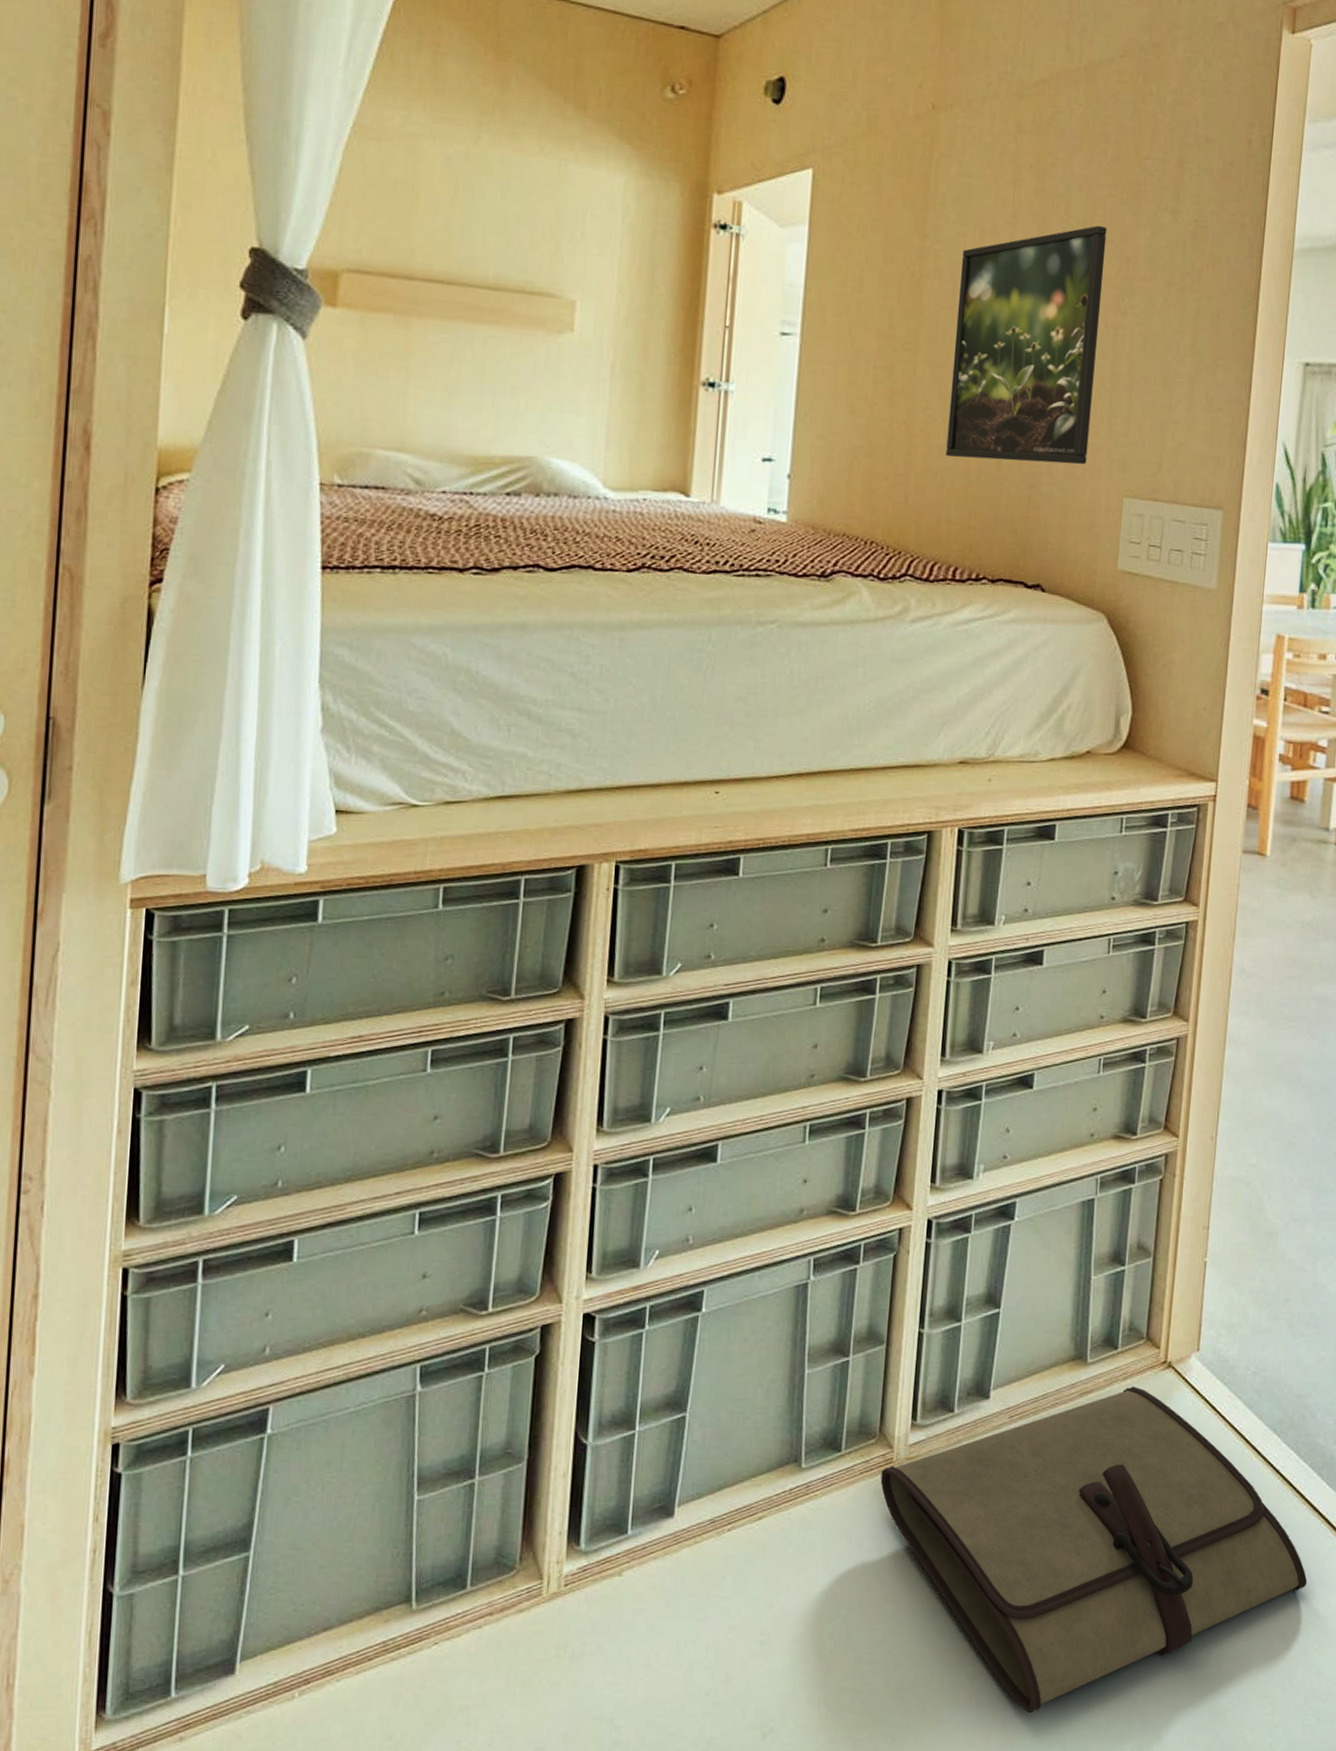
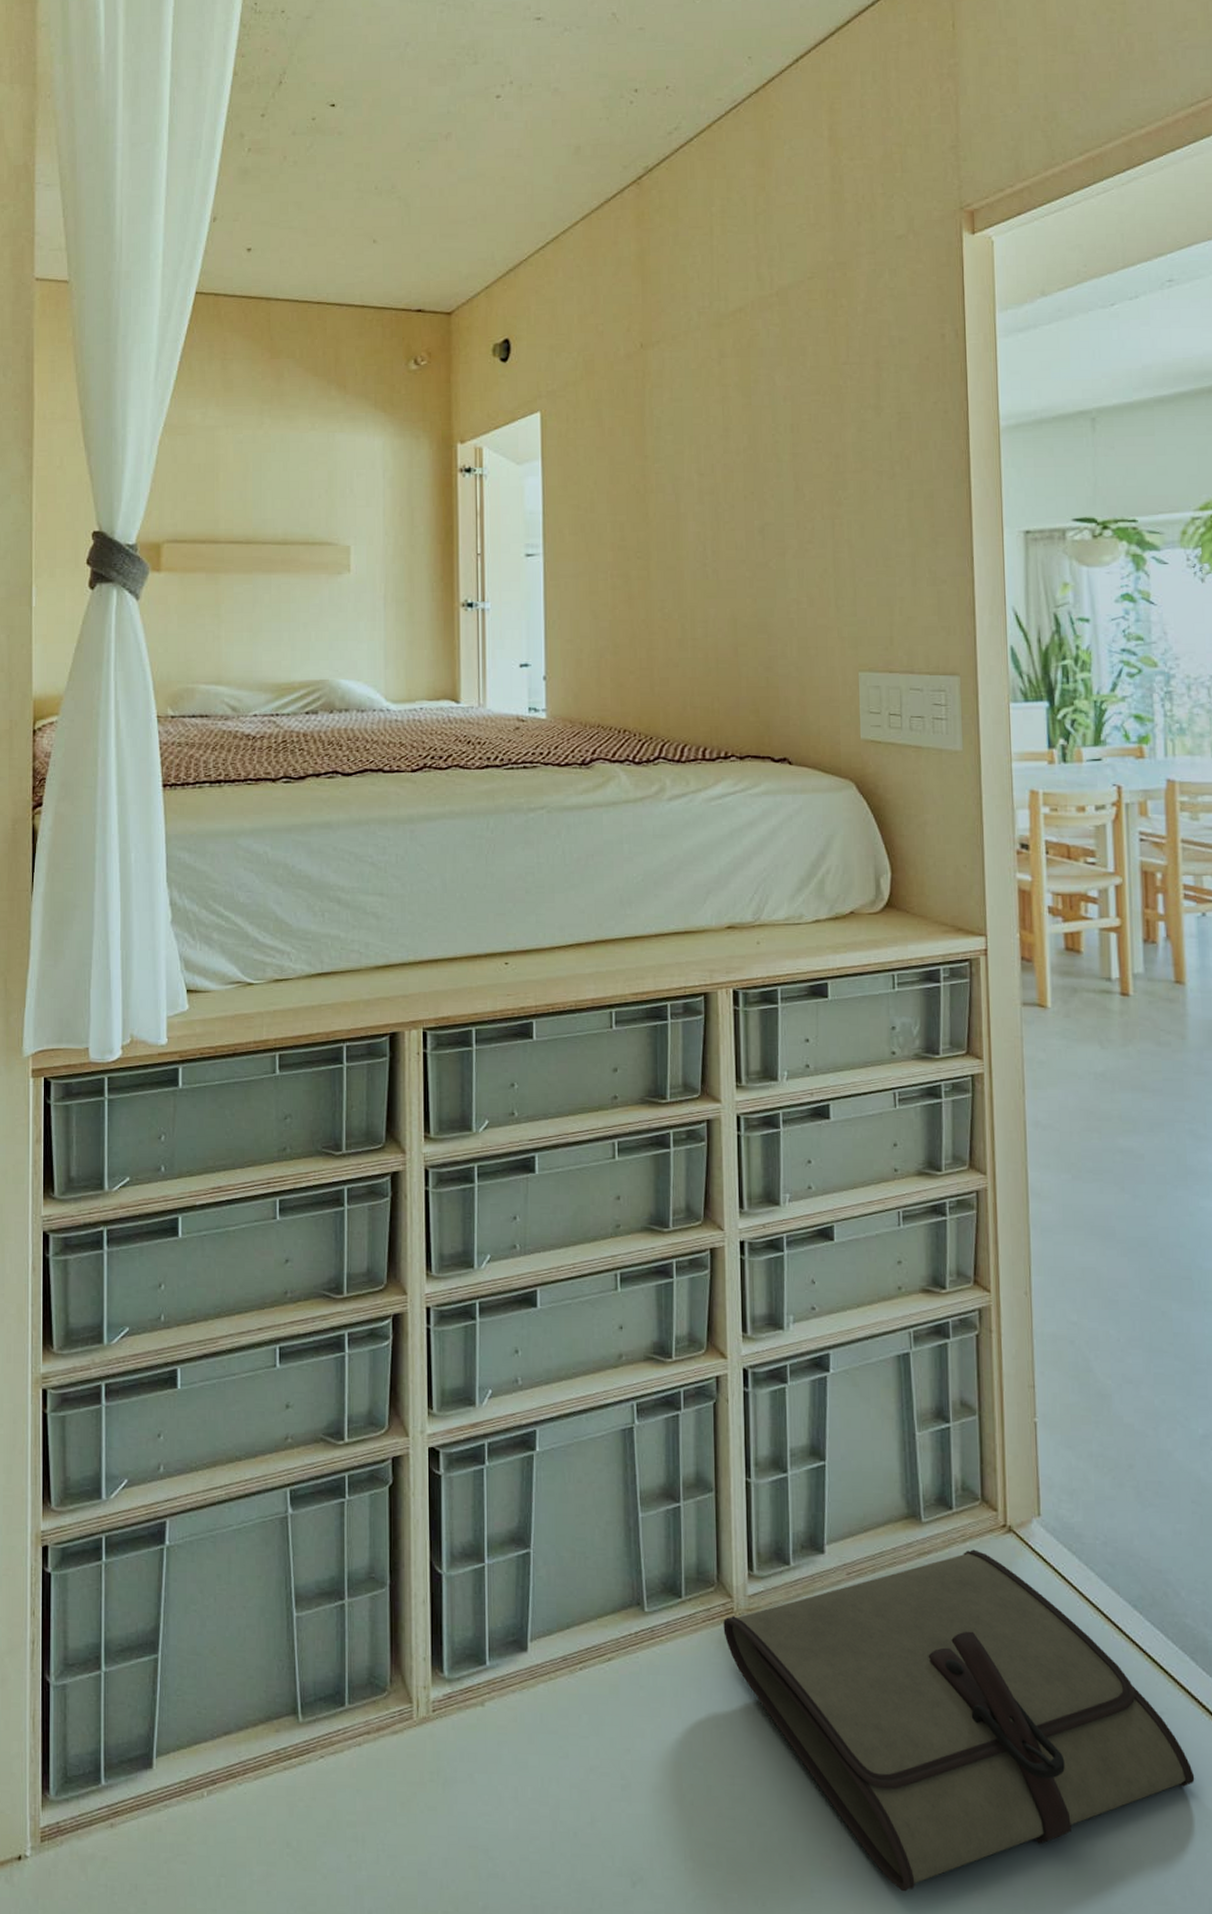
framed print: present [946,225,1107,465] -> none [681,428,819,649]

